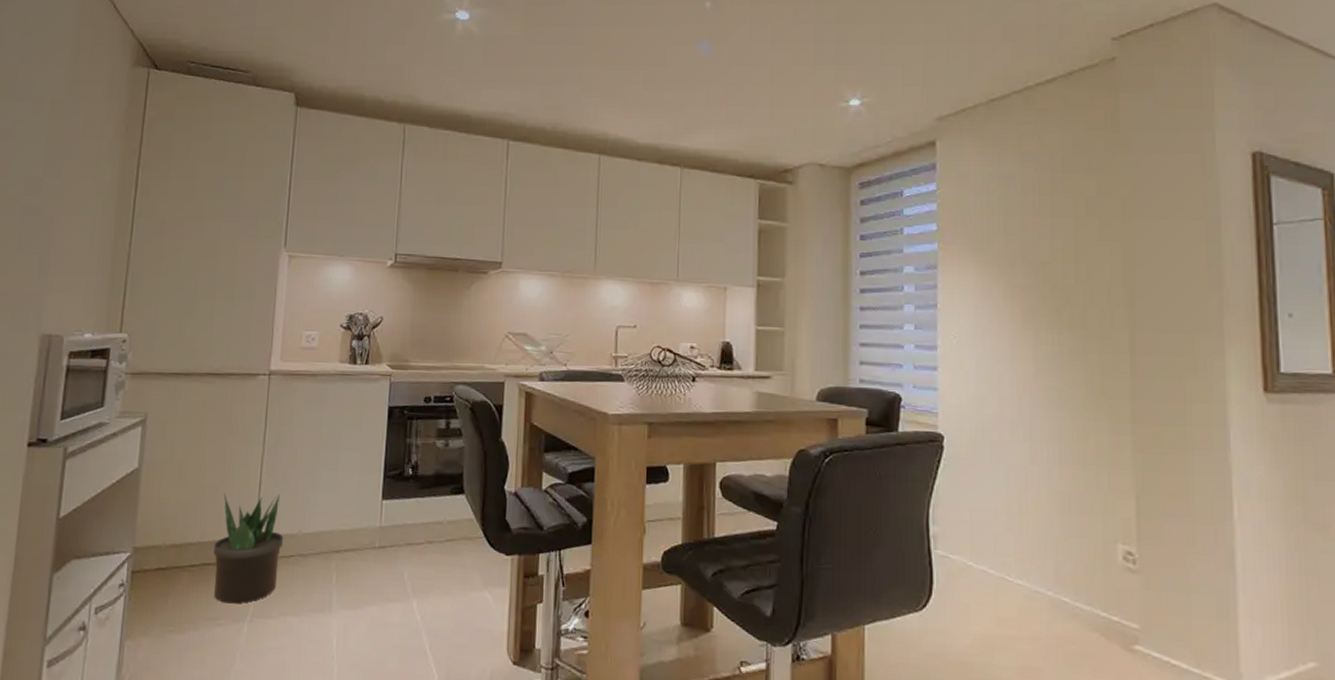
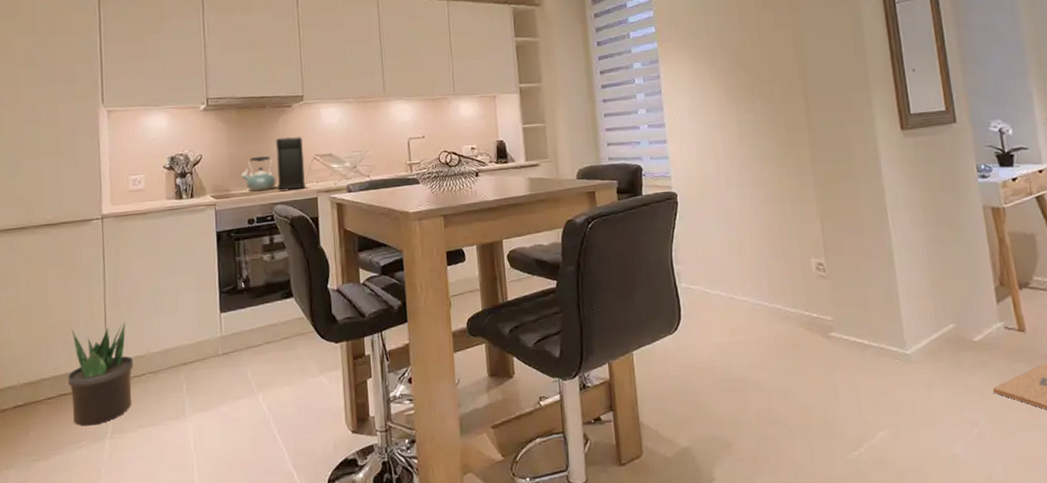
kettle: none [422,326,462,367] -> present [240,156,277,192]
coffee maker: none [461,307,495,371] -> present [276,136,306,192]

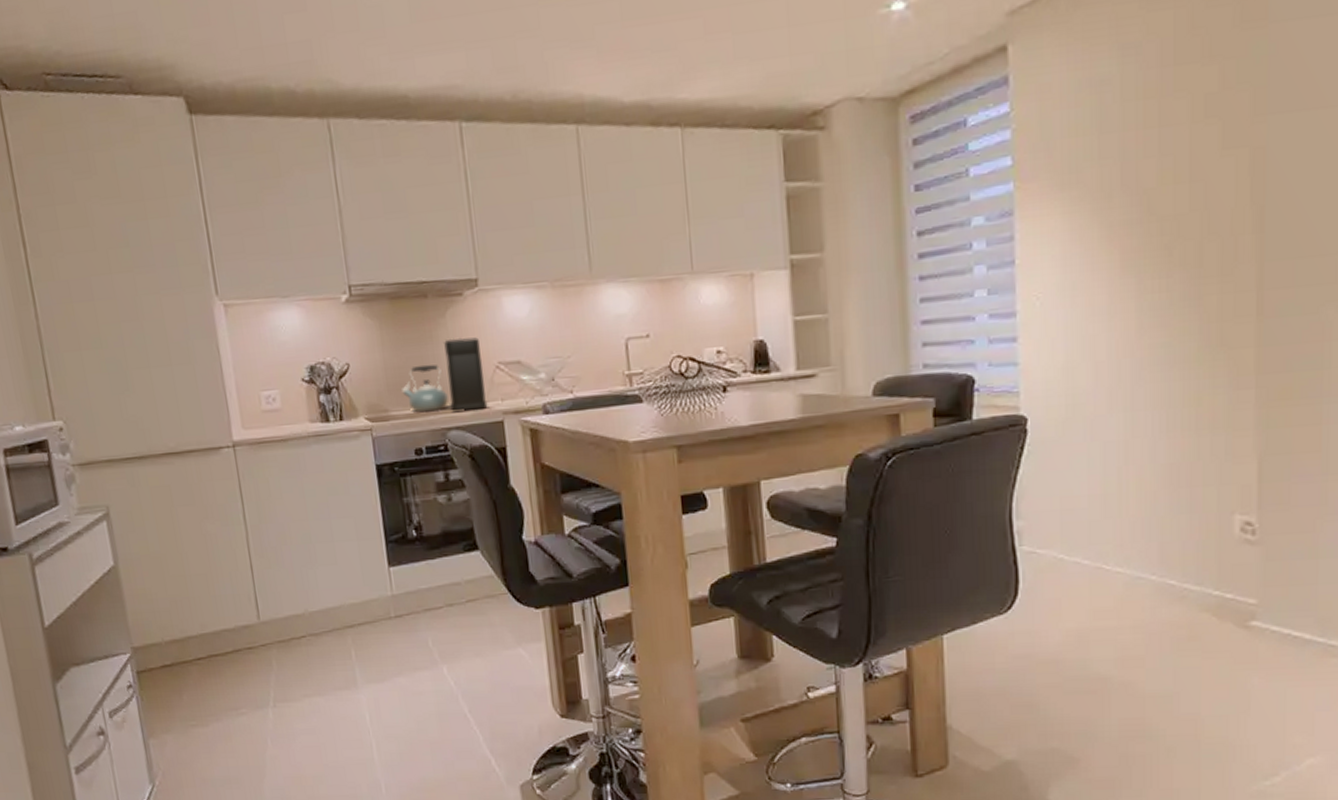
planter: present [67,322,133,426] -> none [214,575,293,692]

